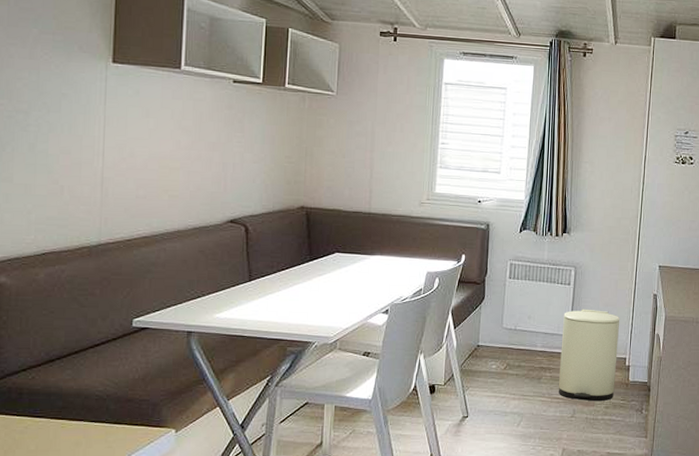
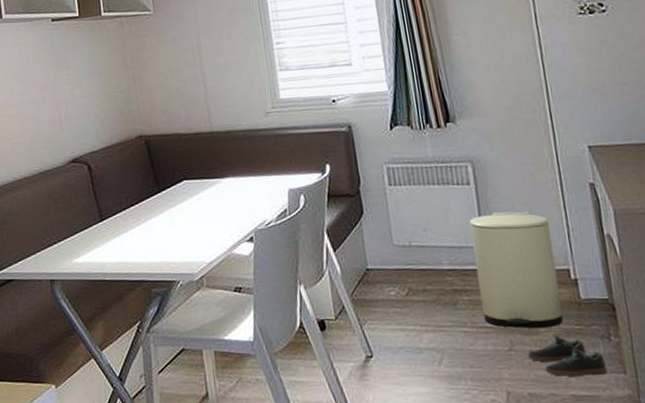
shoe: none [583,407,635,438] -> present [527,335,608,376]

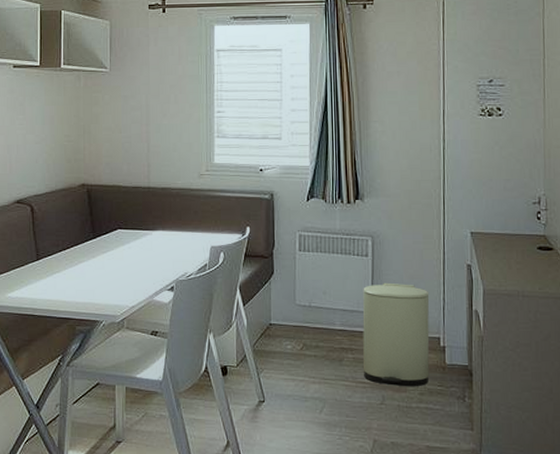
shoe: present [527,335,608,376] -> none [394,394,458,430]

